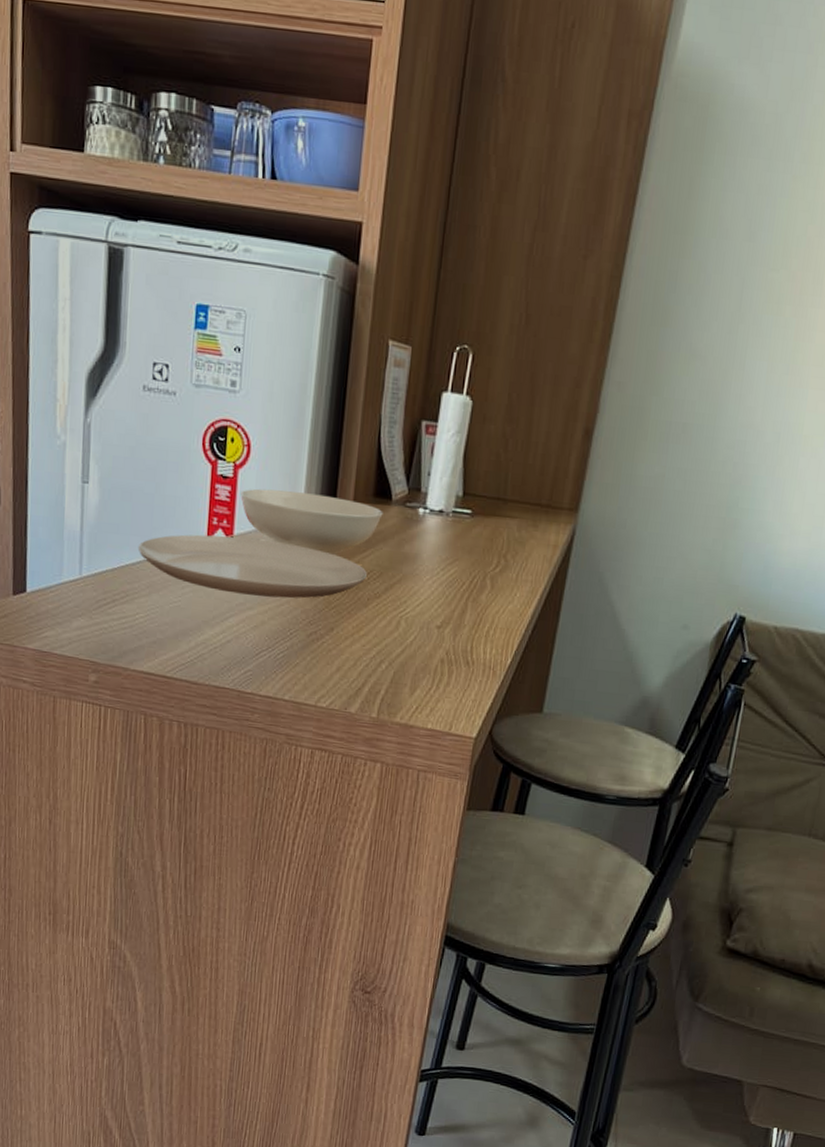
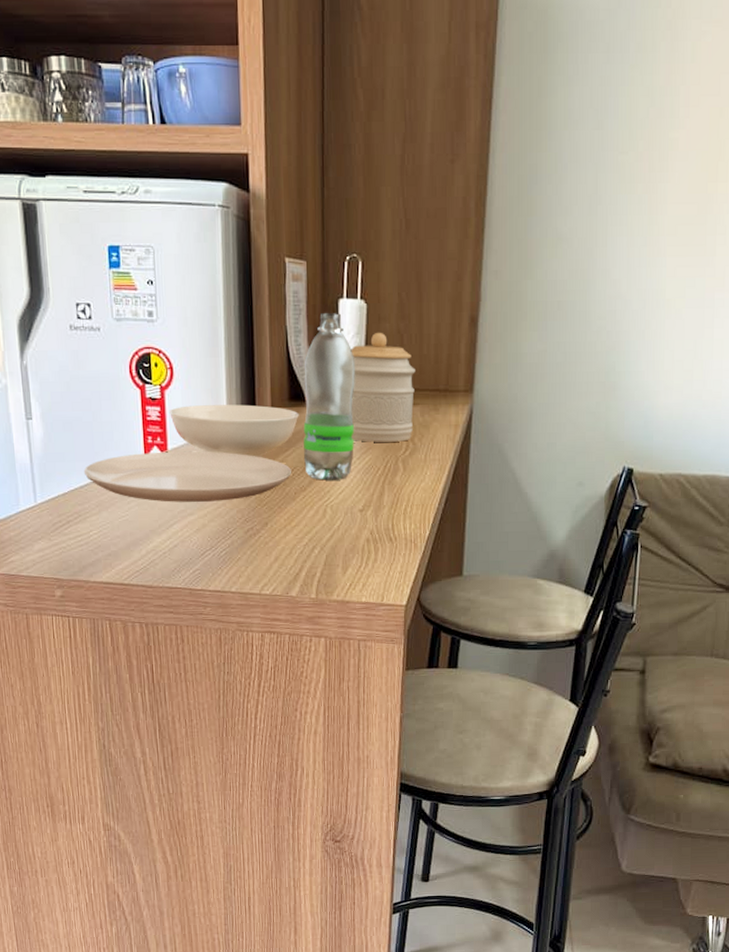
bottle: none [382,405,452,591] -> present [303,313,356,481]
jar: none [438,433,518,557] -> present [350,332,415,442]

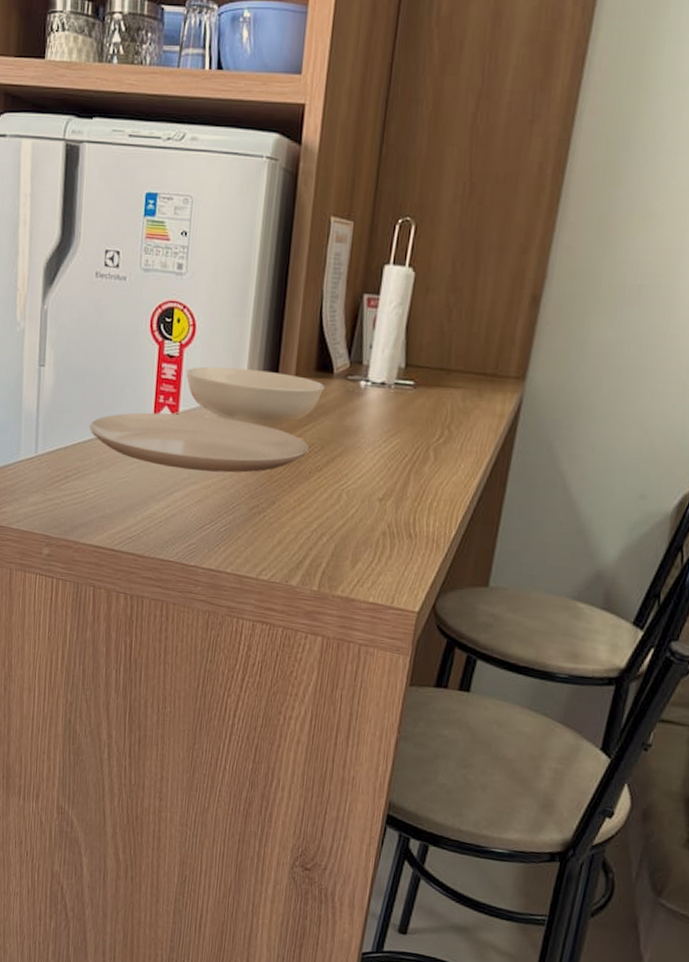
bottle: present [303,313,356,481] -> none [323,279,395,464]
jar: present [350,332,415,442] -> none [380,304,462,428]

